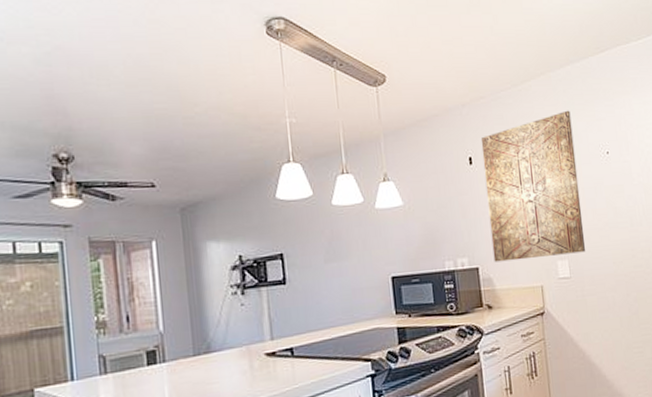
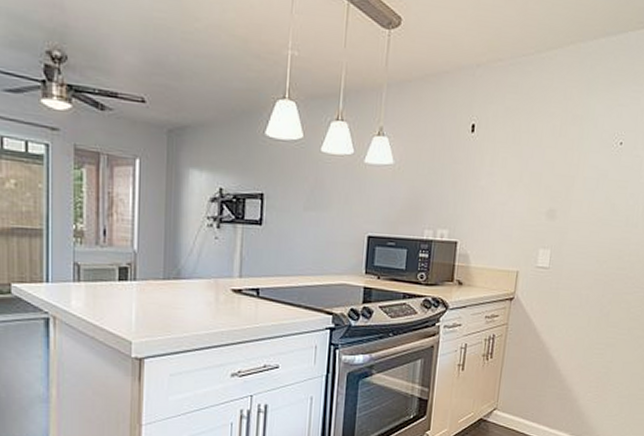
wall art: present [480,110,585,263] -> none [474,89,592,245]

